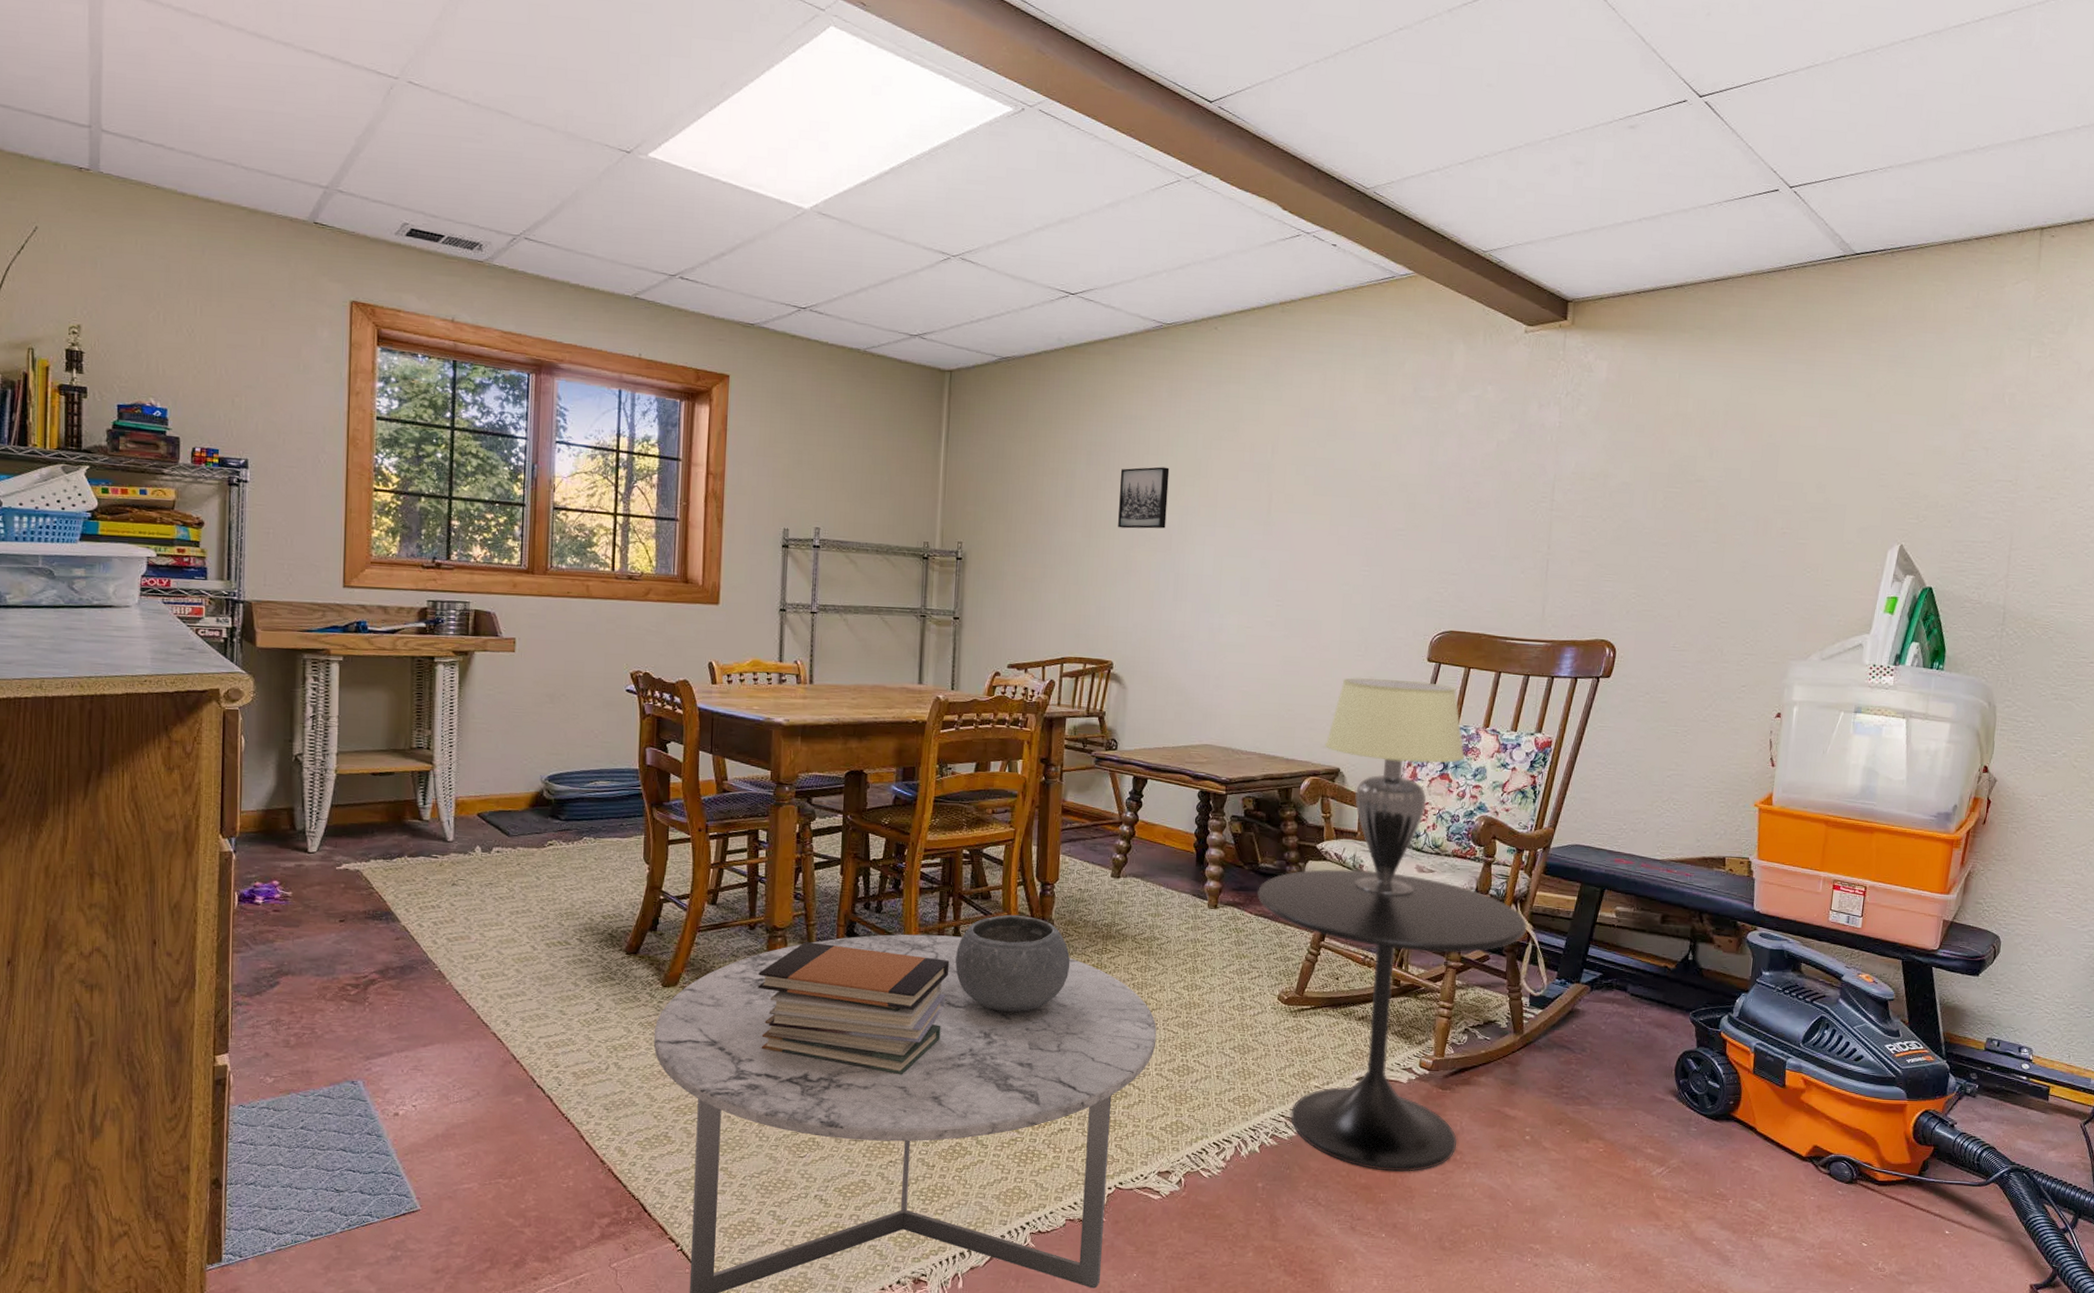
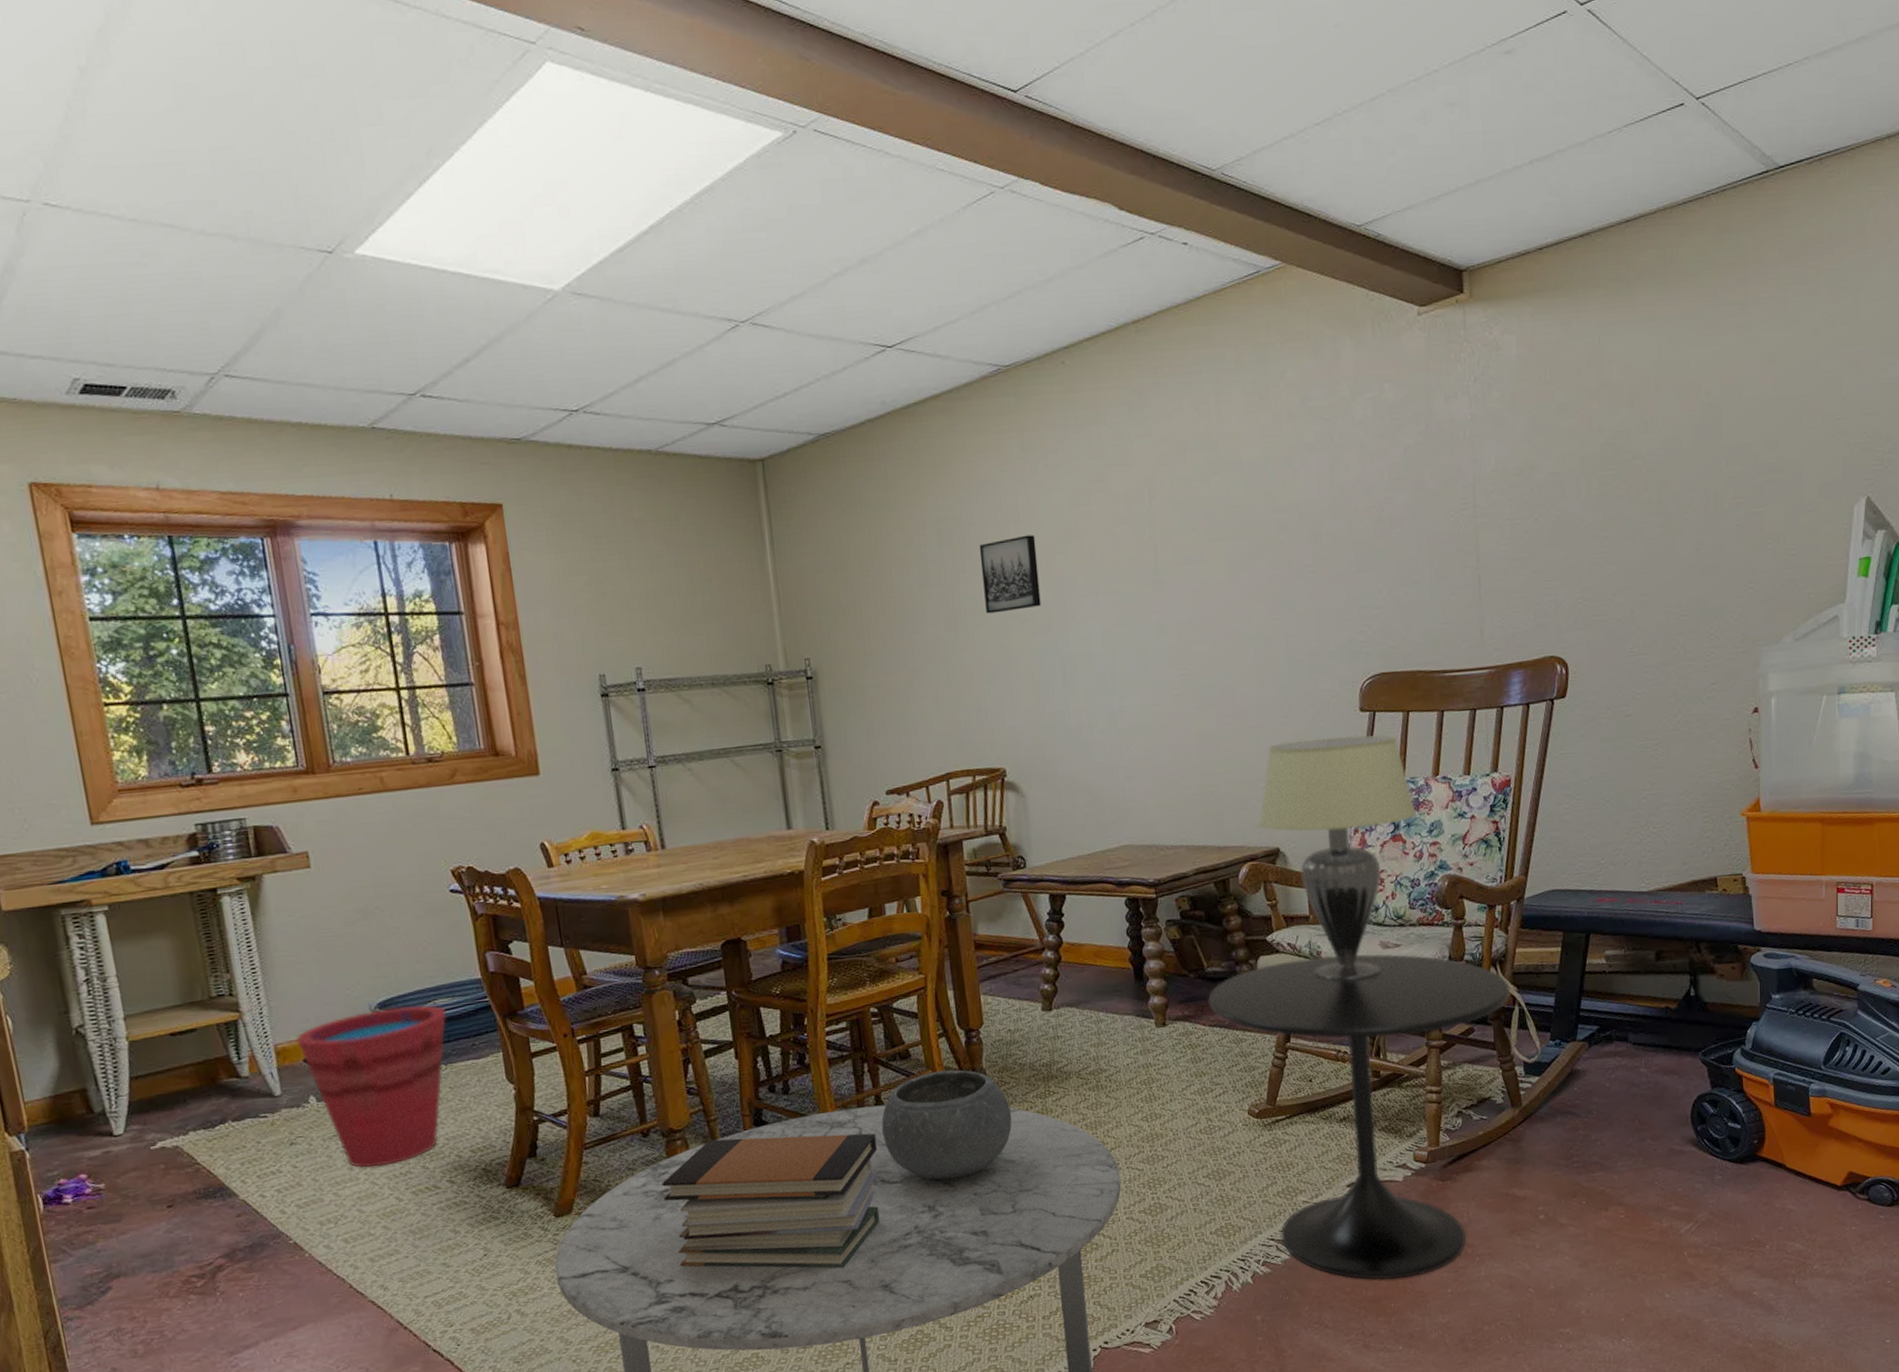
bucket: none [475,782,604,917] -> present [297,1005,447,1168]

